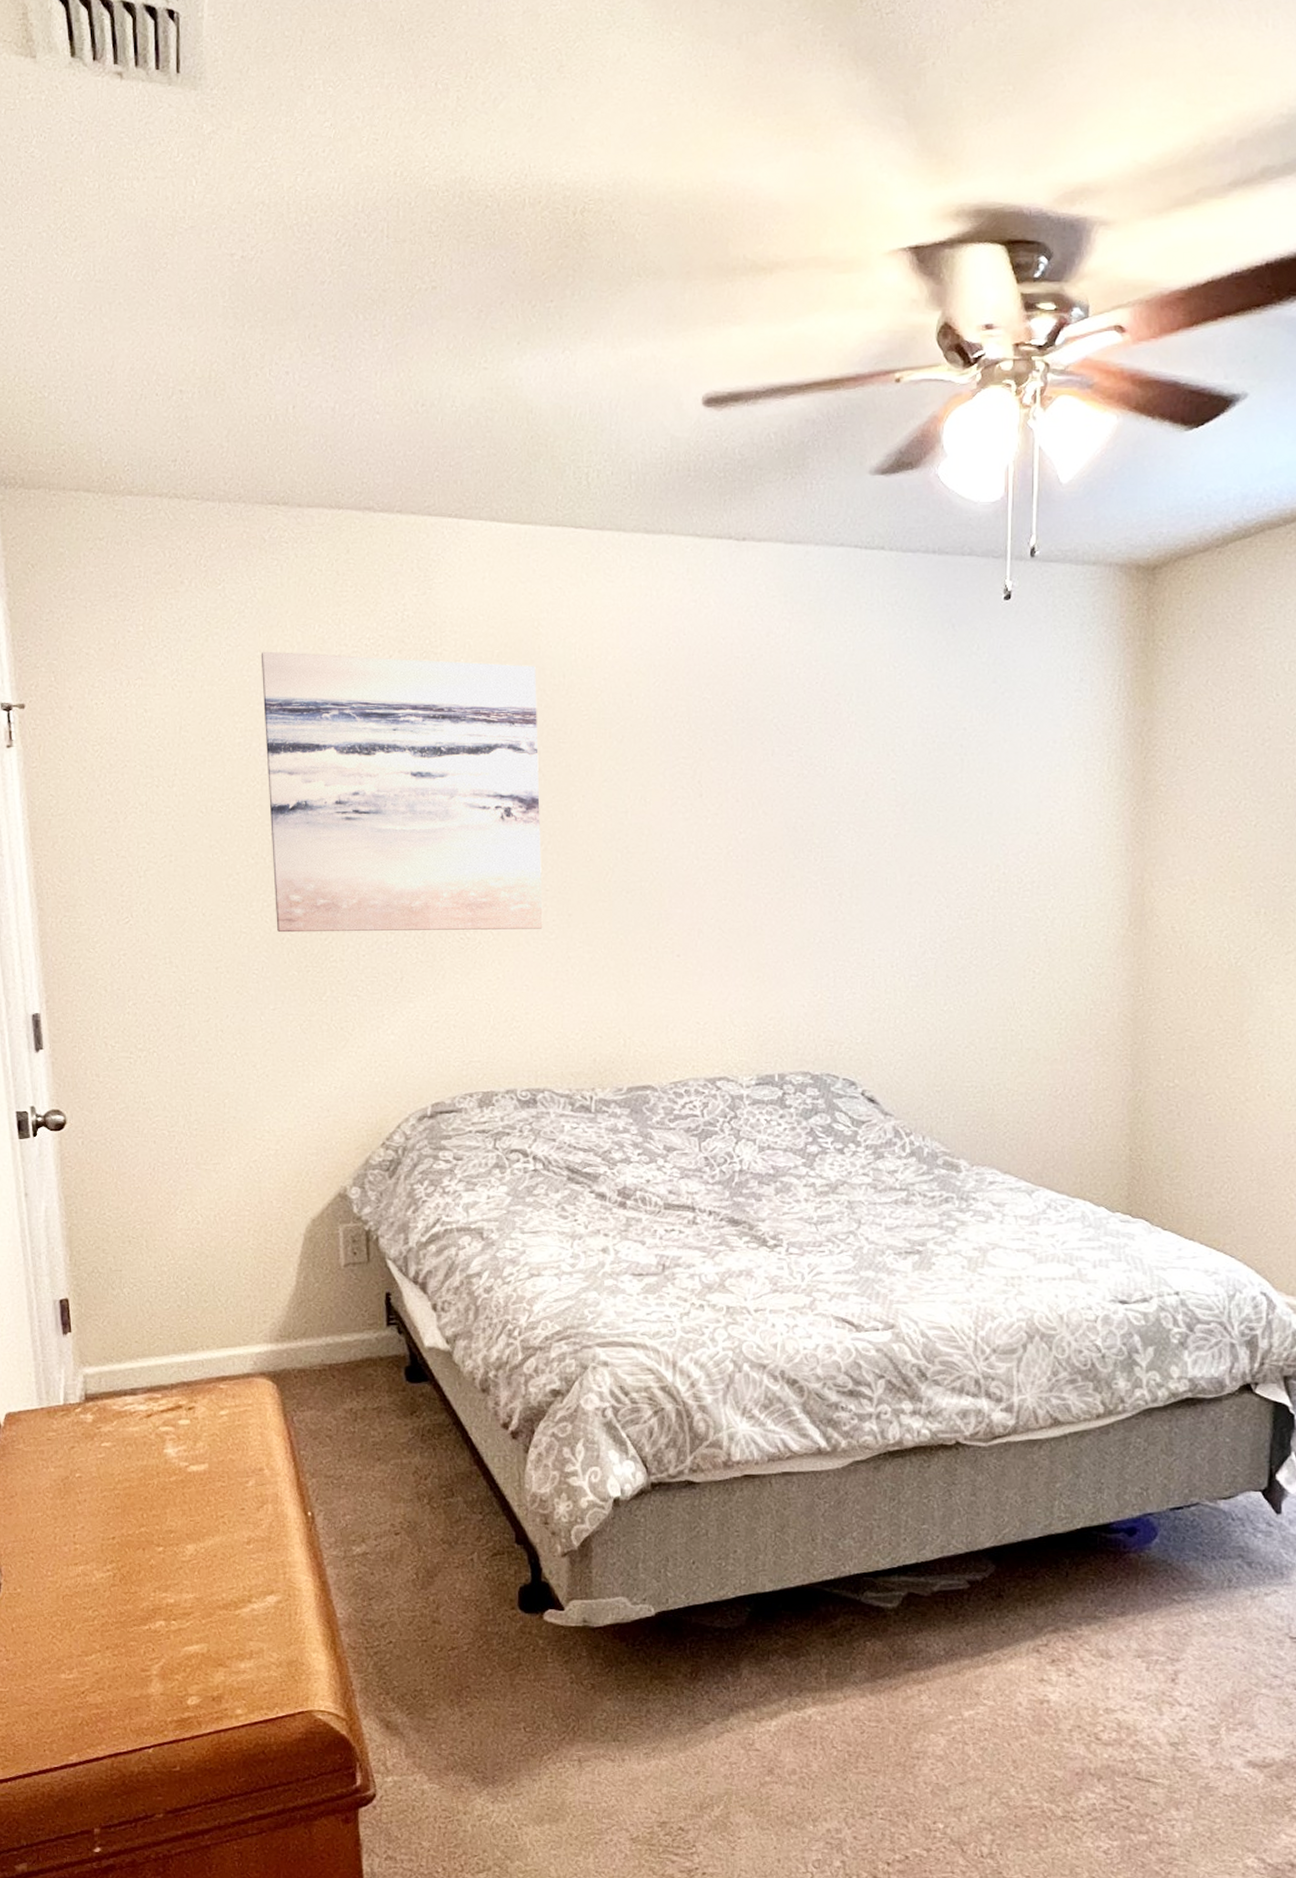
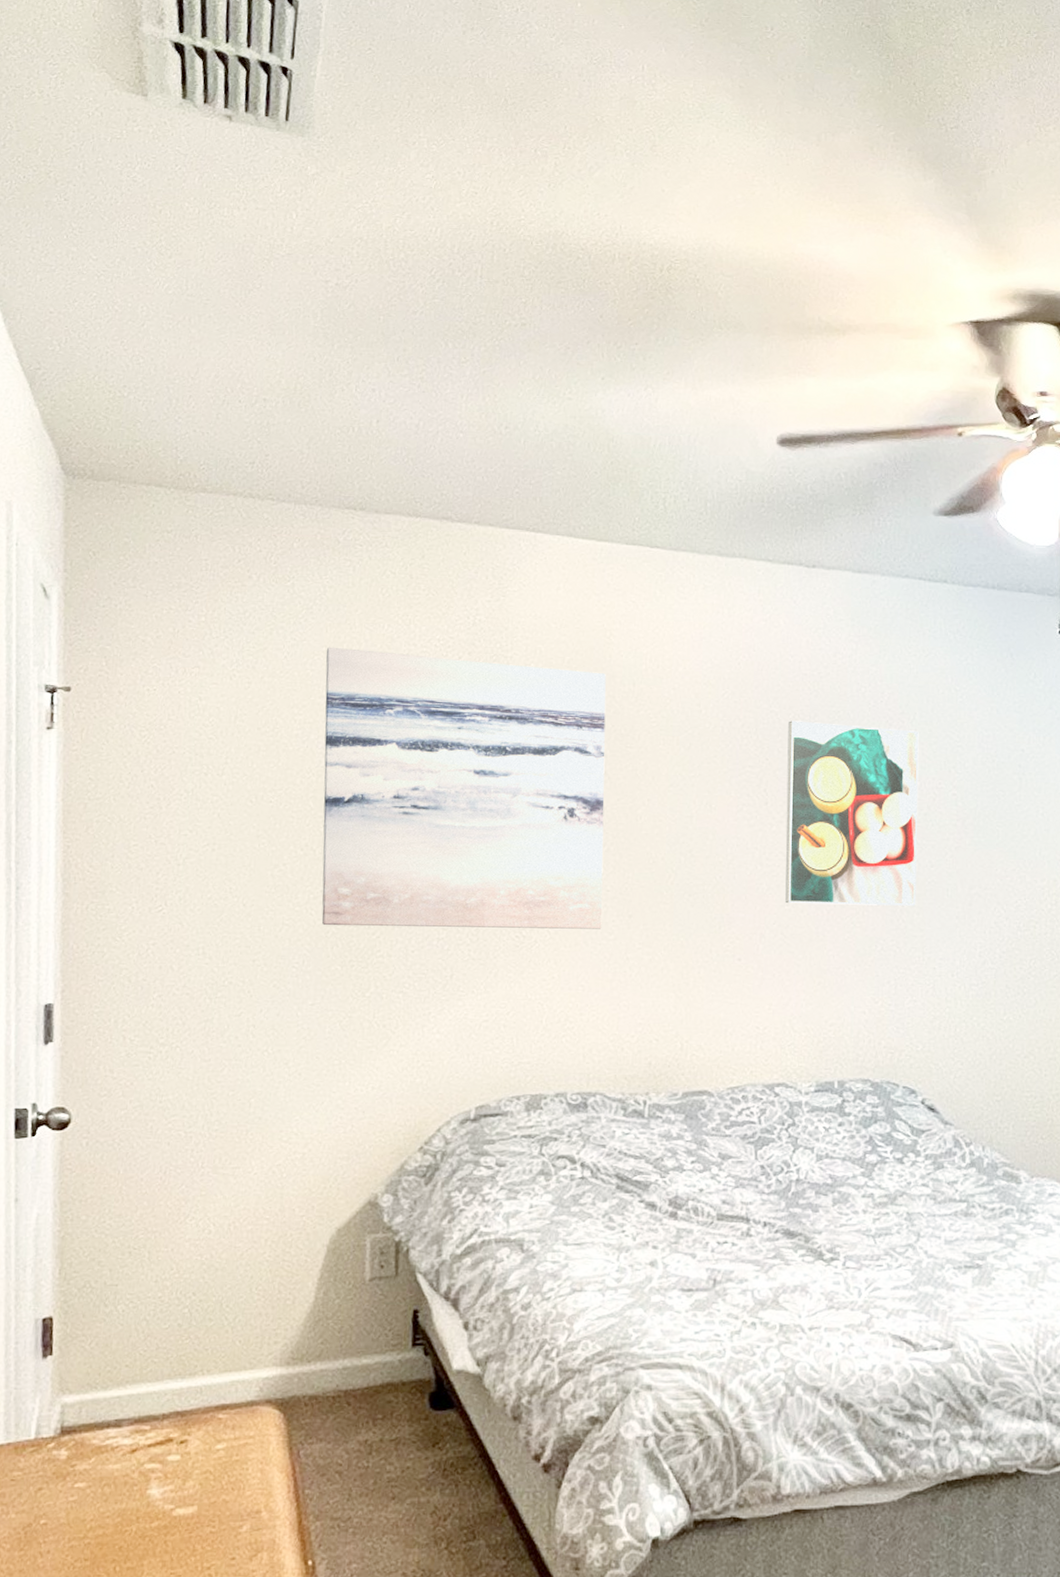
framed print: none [721,707,856,898] -> present [785,721,919,906]

